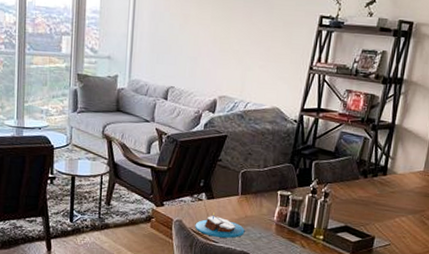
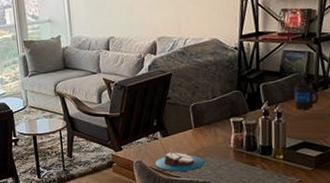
mug: none [342,169,367,194] -> present [294,84,319,110]

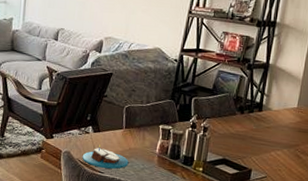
mug: present [294,84,319,110] -> none [220,105,244,129]

